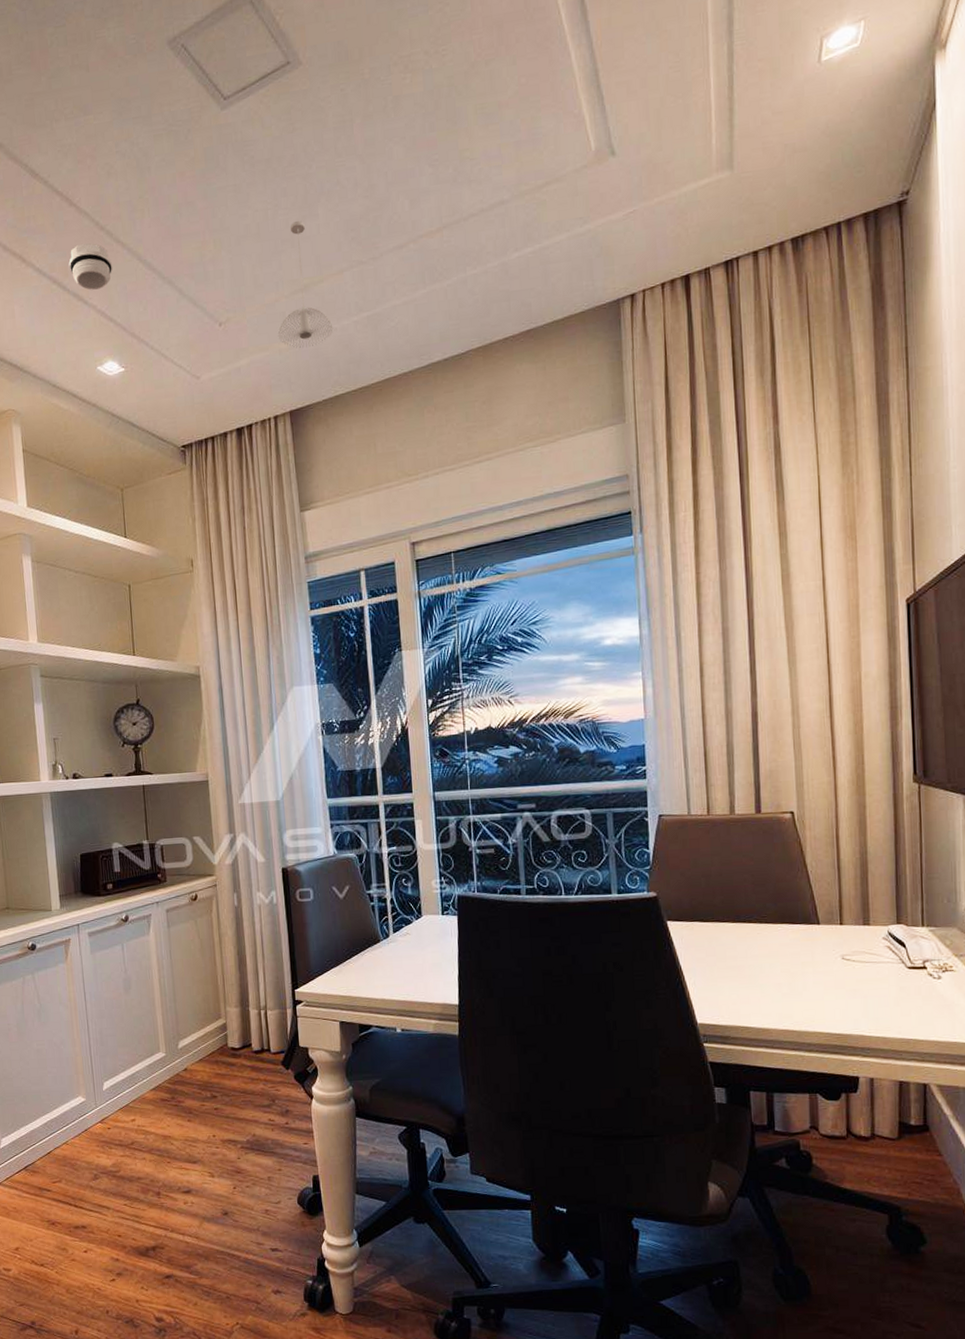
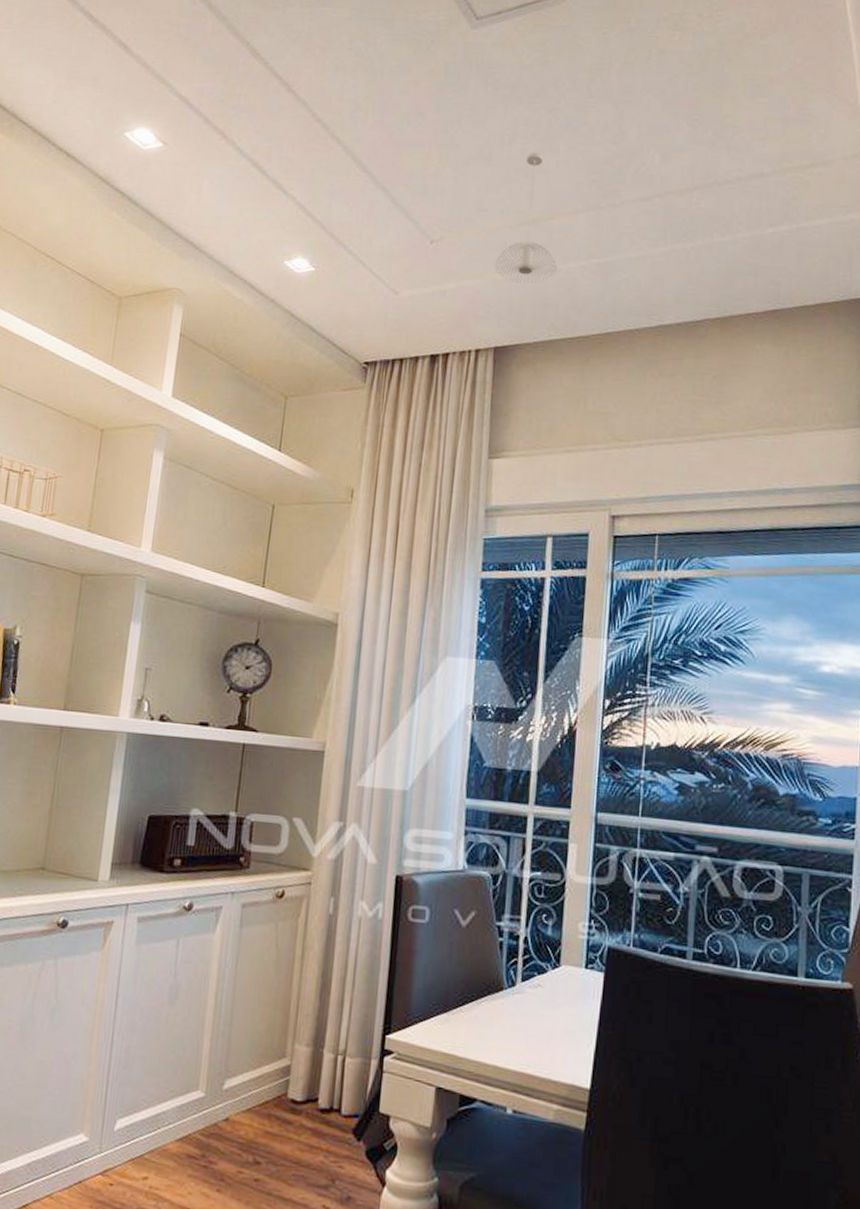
smoke detector: present [68,243,112,290] -> none [273,131,323,181]

